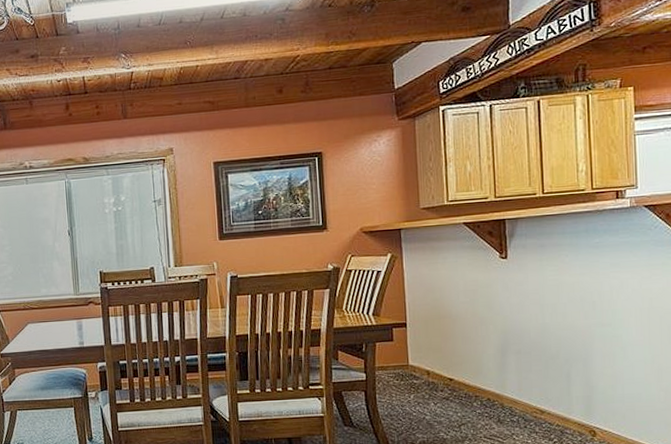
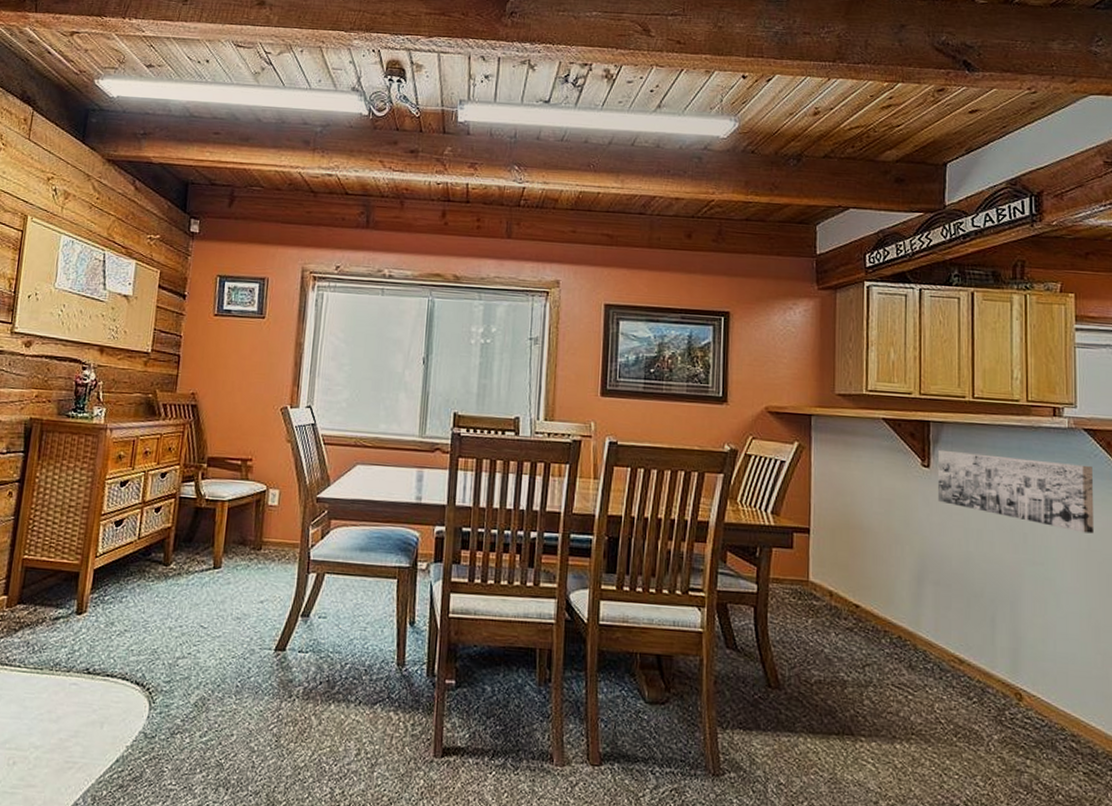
wall art: none [513,236,656,294] -> present [937,449,1095,534]

